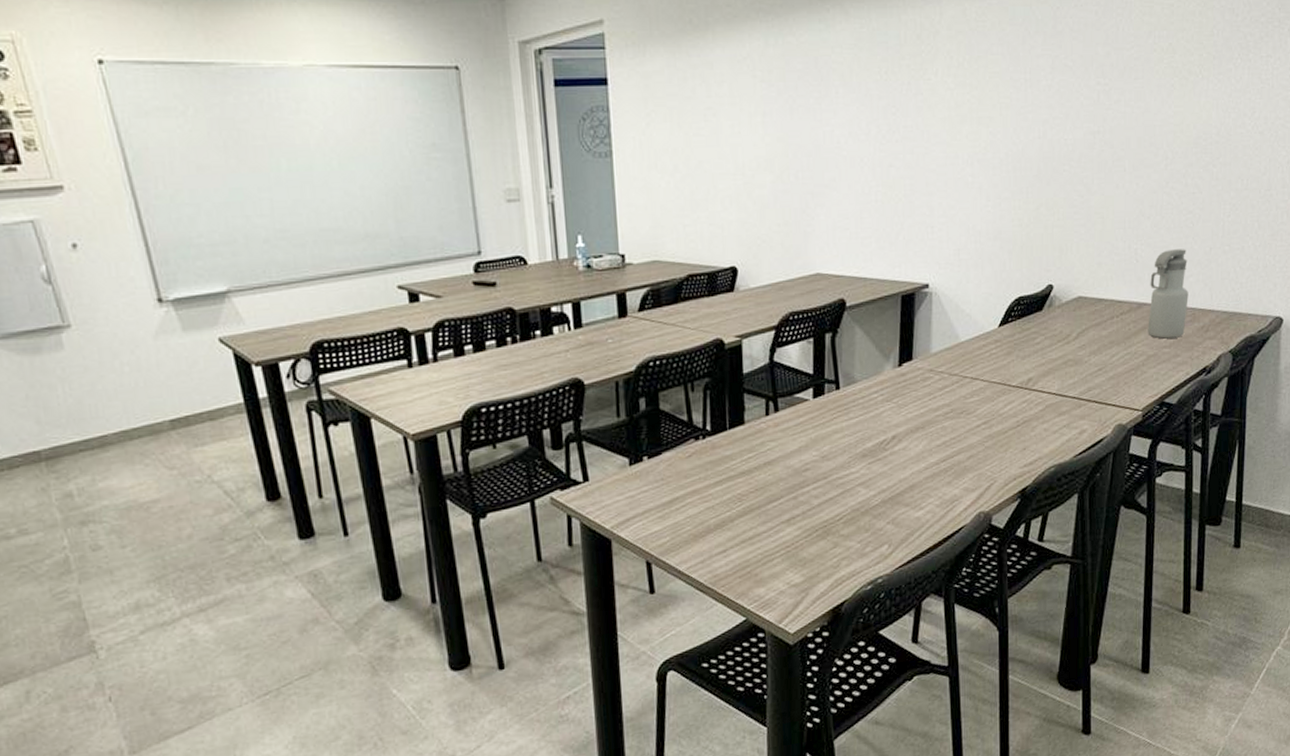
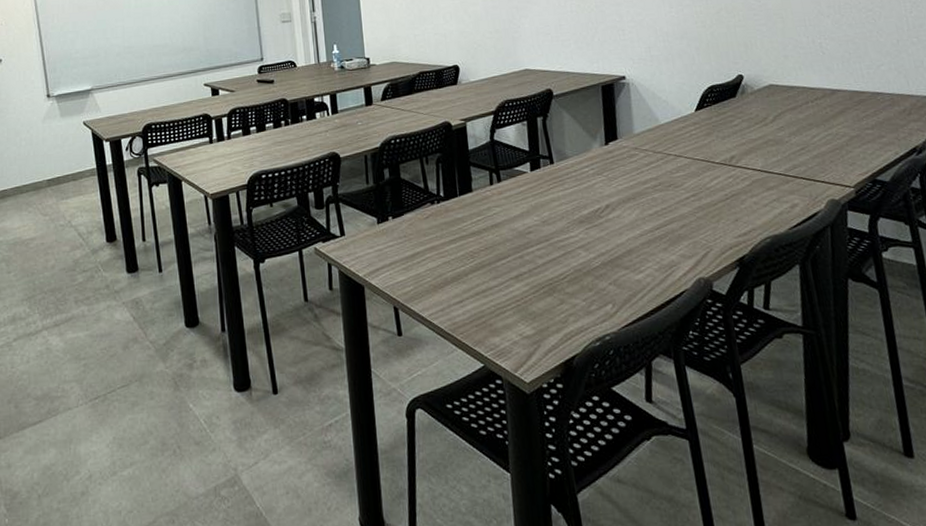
water bottle: present [1148,249,1189,339] -> none [839,42,886,121]

